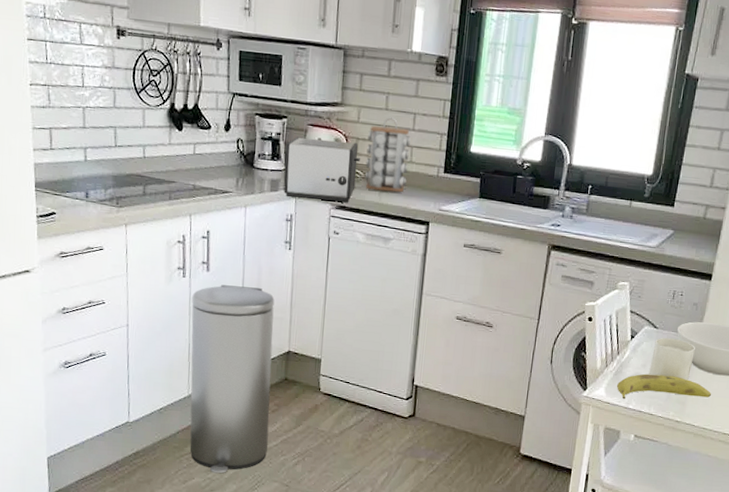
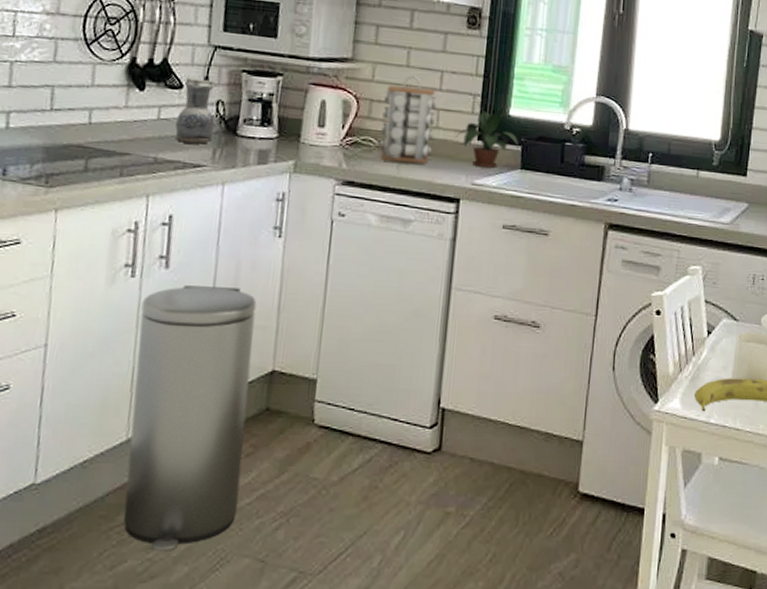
ceramic jug: none [206,120,237,175] -> present [174,77,215,144]
toaster: present [284,137,360,203] -> none [274,98,374,178]
potted plant: none [425,140,479,196] -> present [455,101,520,168]

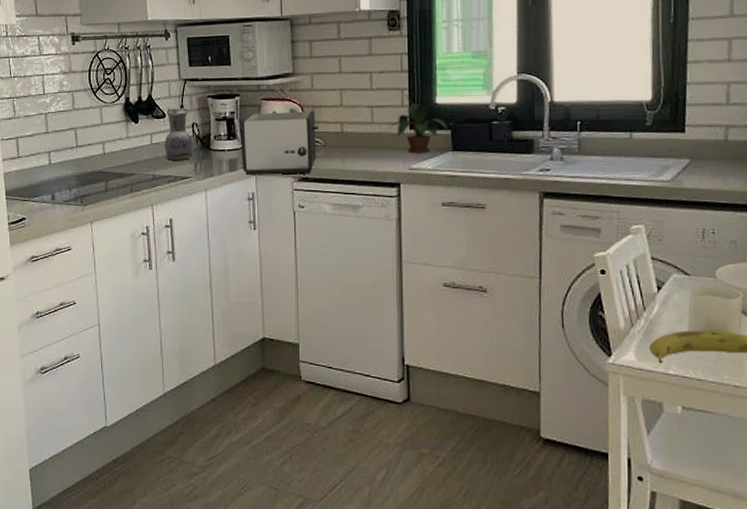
pedal bin: present [123,285,257,551] -> none [160,273,251,479]
toaster: none [274,98,374,178] -> present [241,111,318,176]
spice rack: present [379,75,437,164] -> none [324,80,370,157]

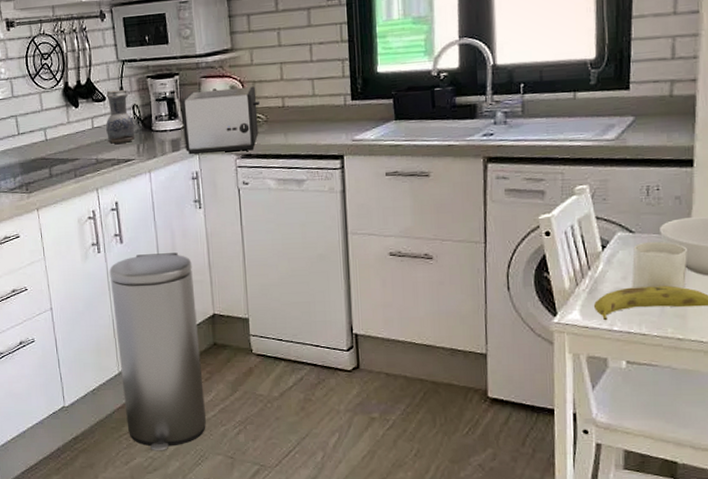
pedal bin: none [160,273,251,479] -> present [109,252,206,451]
potted plant: present [389,95,449,153] -> none [331,65,391,124]

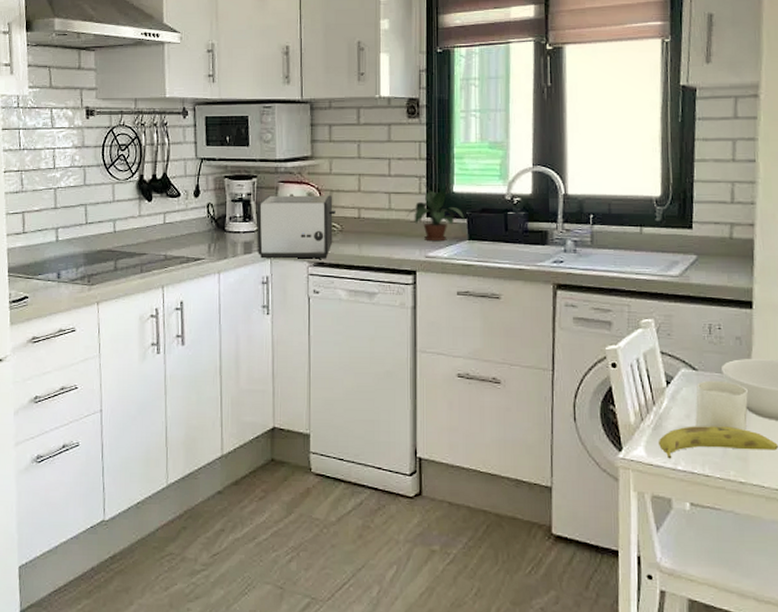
ceramic jug: present [105,89,135,144] -> none [177,187,208,241]
pedal bin: present [109,252,206,451] -> none [167,358,257,577]
potted plant: none [331,65,391,124] -> present [406,182,465,240]

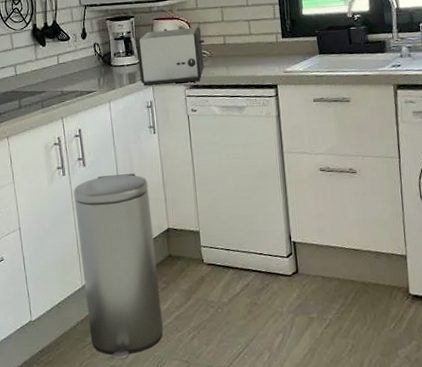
pedal bin: none [167,358,257,577] -> present [73,173,163,360]
potted plant: present [406,182,465,240] -> none [265,9,315,58]

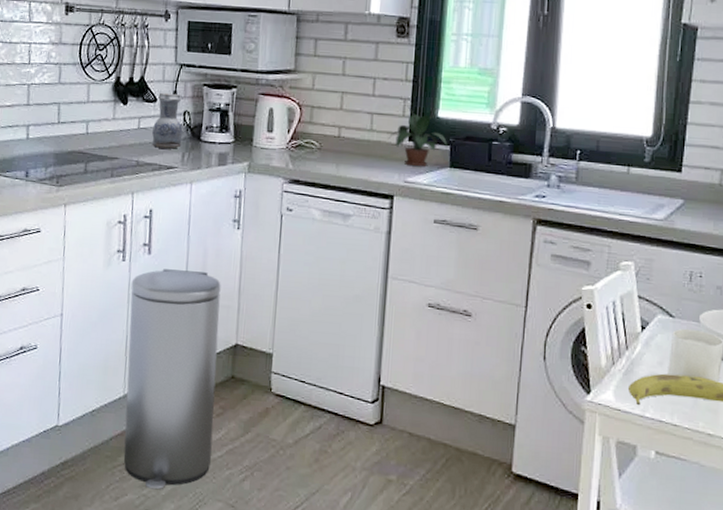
ceramic jug: none [69,30,97,78] -> present [151,92,183,149]
toaster: present [136,27,204,87] -> none [232,107,315,177]
potted plant: none [265,9,315,58] -> present [388,105,448,166]

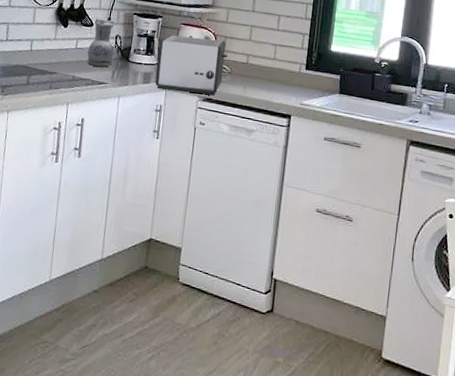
pedal bin: present [123,269,221,490] -> none [46,170,140,366]
toaster: none [232,107,315,177] -> present [155,34,227,96]
potted plant: present [388,105,448,166] -> none [288,39,339,92]

